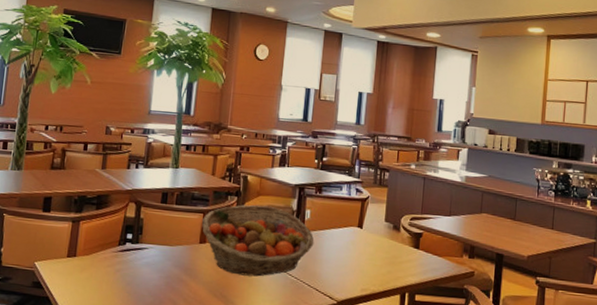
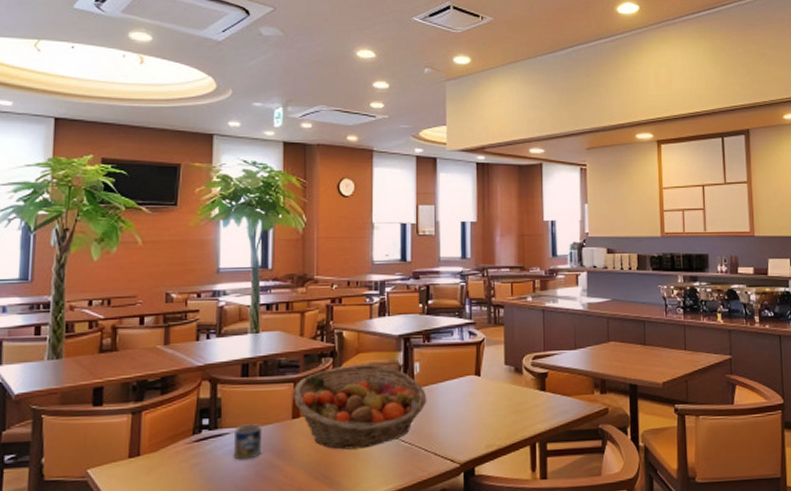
mug: none [149,243,175,272] -> present [233,424,263,460]

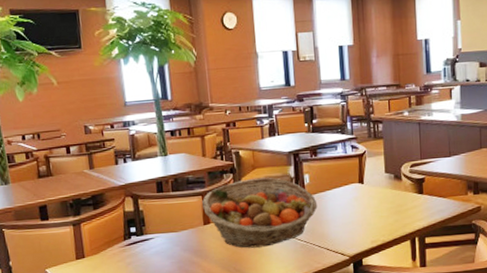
mug: present [233,424,263,460] -> none [158,230,182,259]

